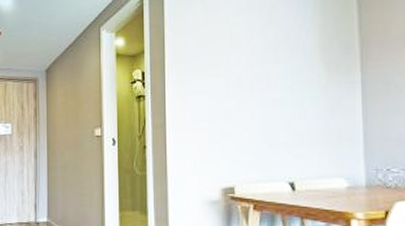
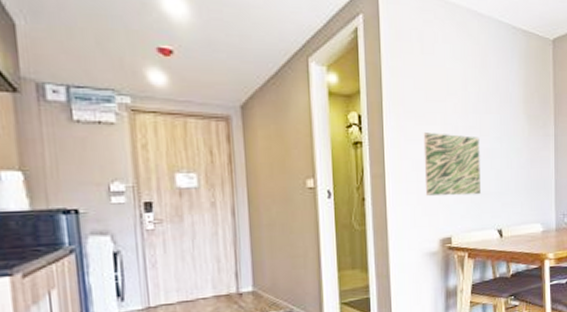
wall art: none [205,84,268,146] -> present [423,133,481,197]

